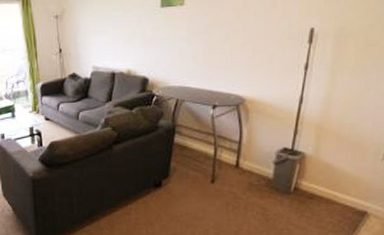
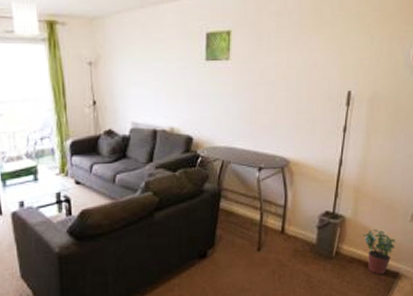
potted plant: none [325,167,364,213] -> present [363,229,395,275]

